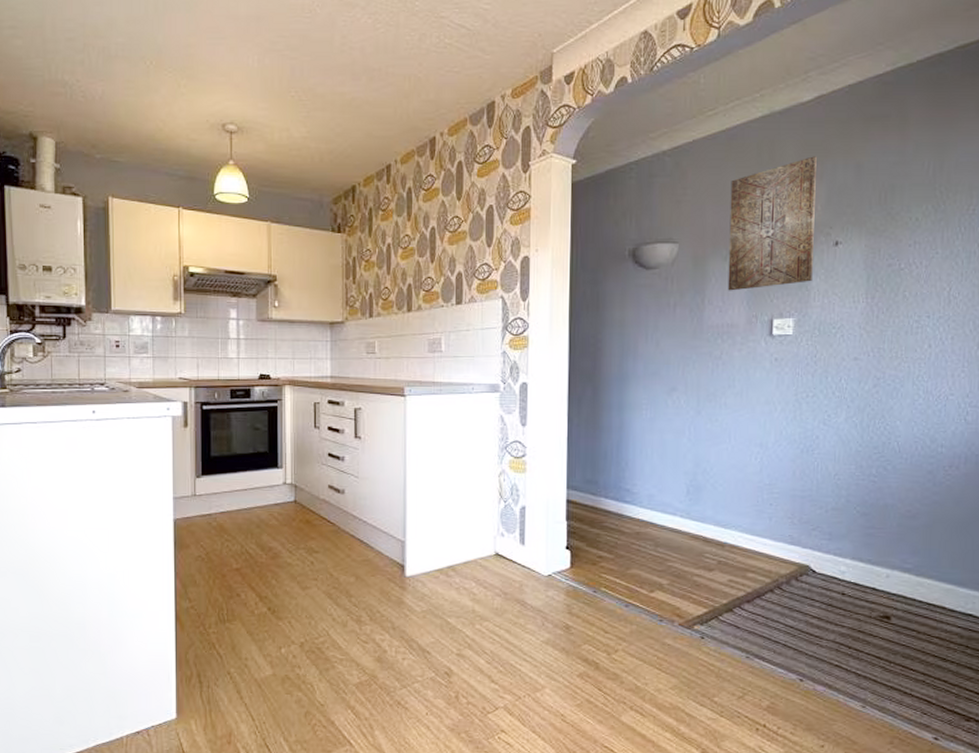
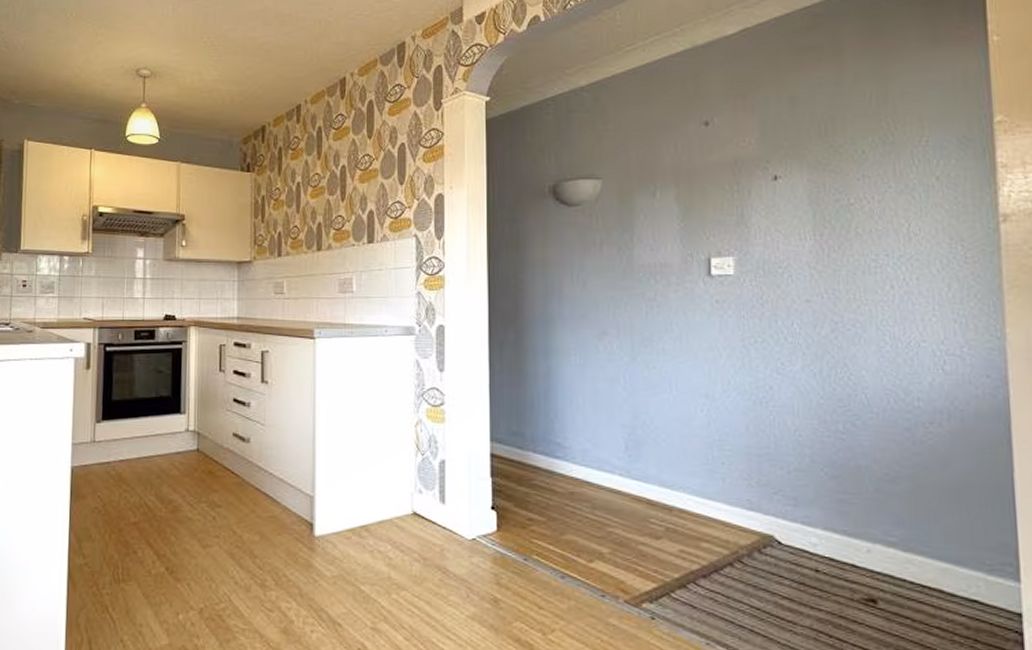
wall art: present [727,156,817,291] -> none [655,89,751,228]

